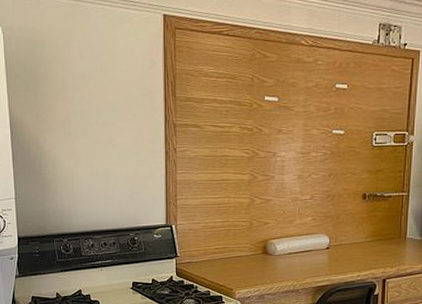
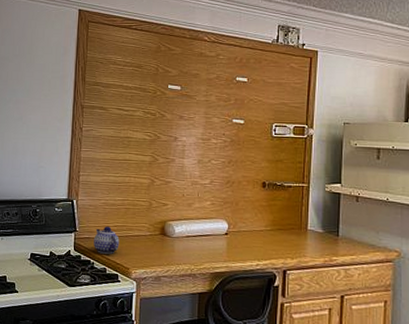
teapot: none [196,250,222,277] -> present [94,226,120,254]

